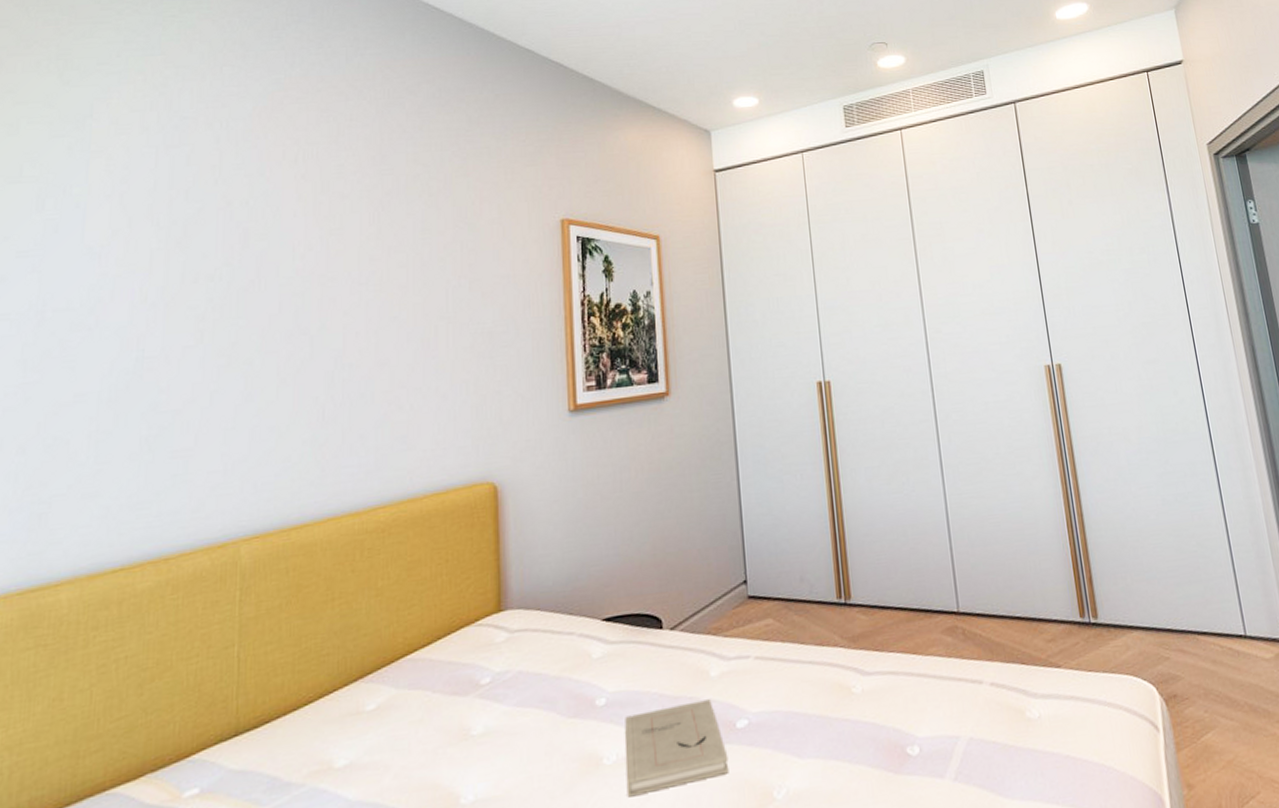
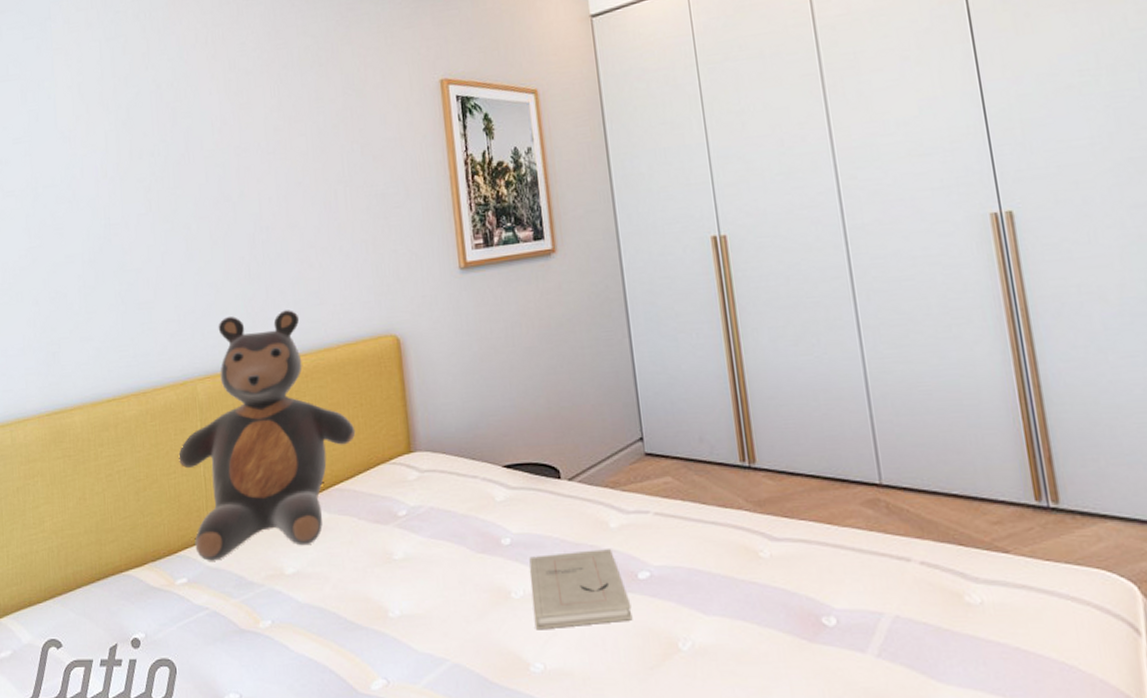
teddy bear: none [205,456,438,763] -> present [178,310,356,561]

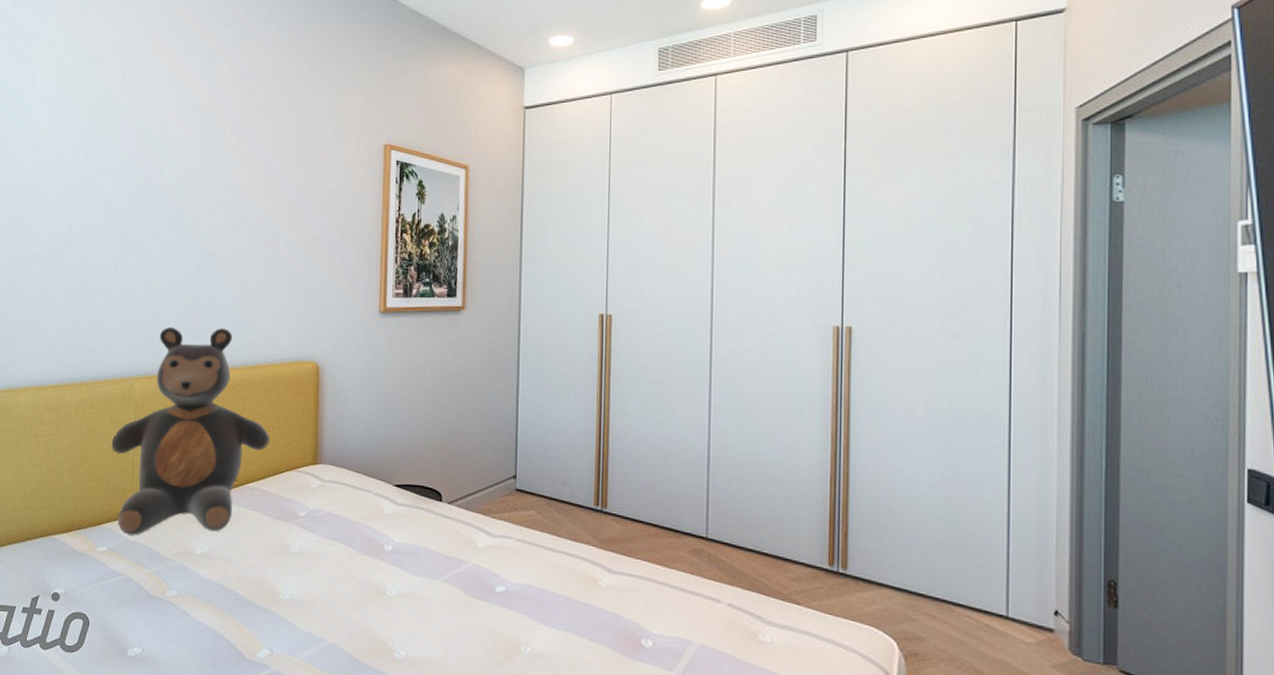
book: present [529,549,633,630] -> none [403,563,486,625]

